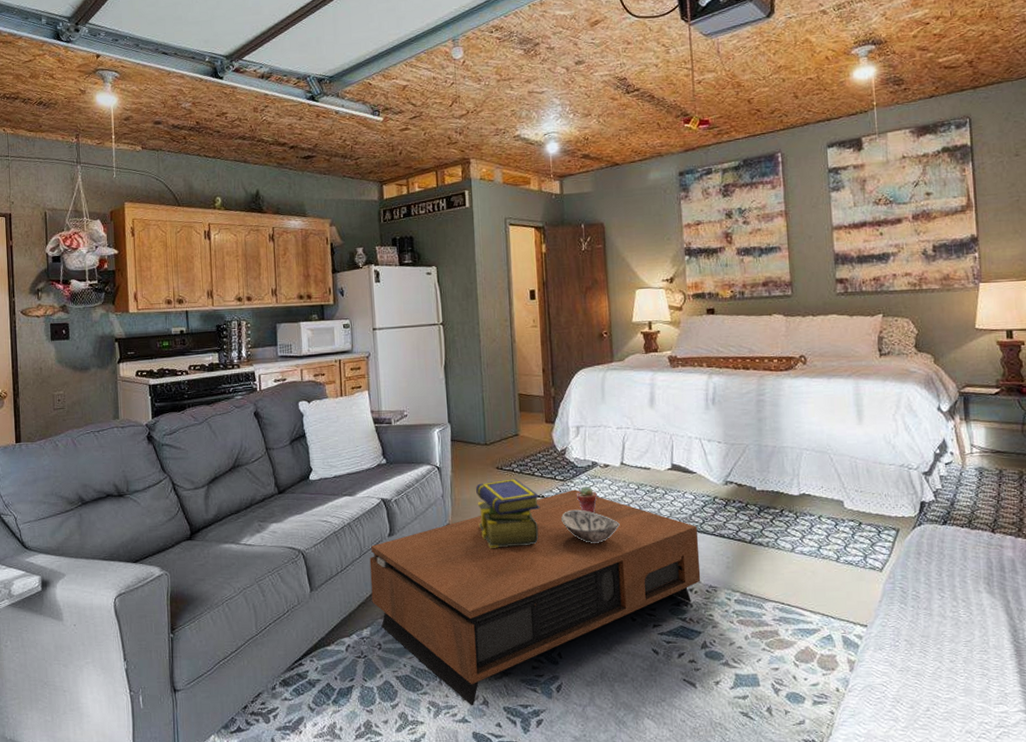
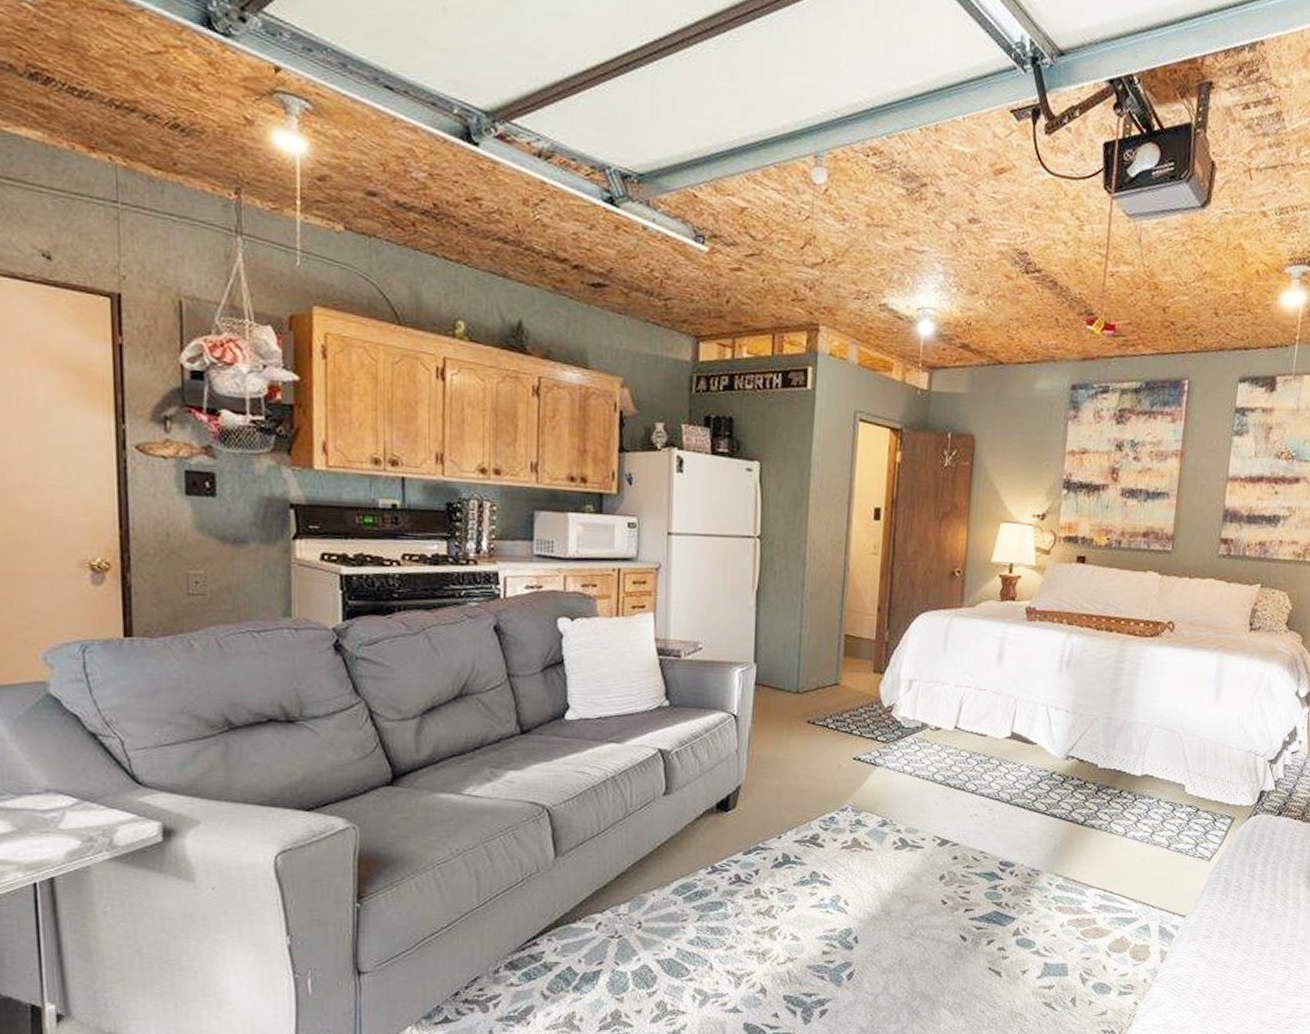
coffee table: present [369,489,701,706] -> none [634,753,1029,994]
stack of books: present [476,478,541,548] -> none [777,735,856,816]
decorative bowl: present [561,509,620,543] -> none [878,776,944,816]
potted succulent: present [576,487,598,514] -> none [898,751,923,783]

